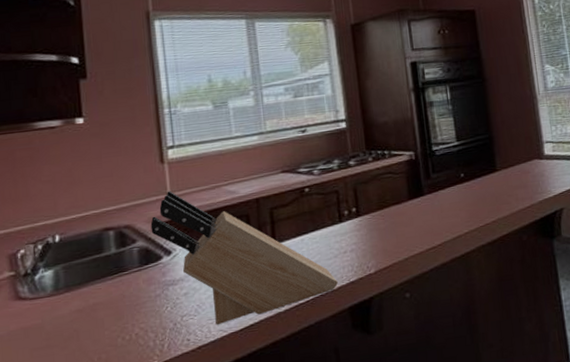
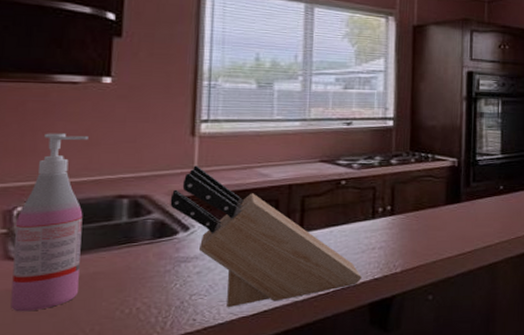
soap dispenser: none [21,176,82,348] -> present [10,133,88,312]

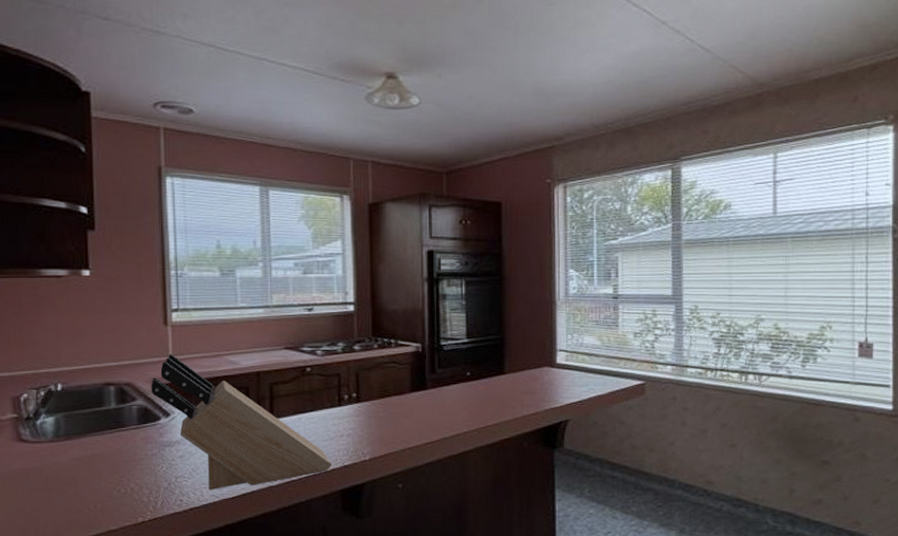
soap dispenser: present [10,133,88,312] -> none [24,325,80,489]

